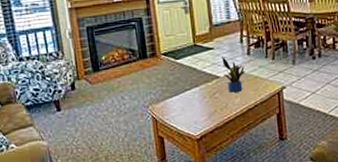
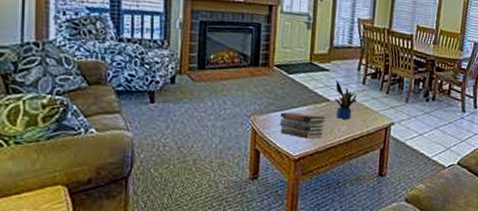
book stack: none [175,93,220,118] -> present [279,112,326,139]

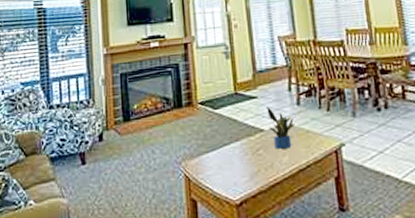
book stack: present [279,112,326,139] -> none [212,149,264,179]

